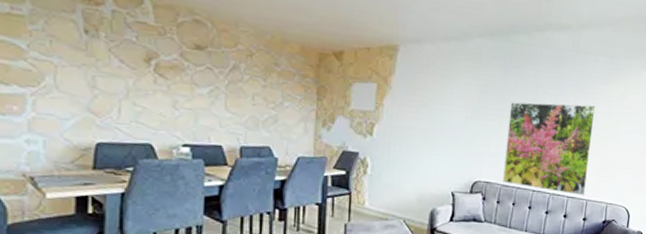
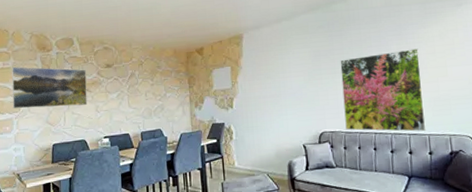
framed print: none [26,15,161,96] -> present [12,66,88,109]

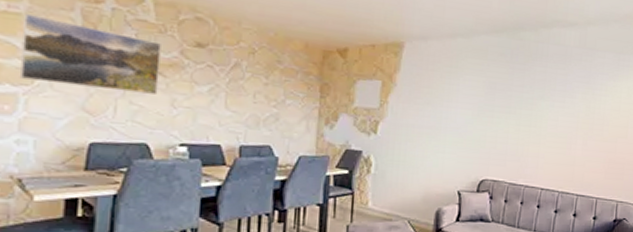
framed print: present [340,48,426,132] -> none [510,98,604,194]

